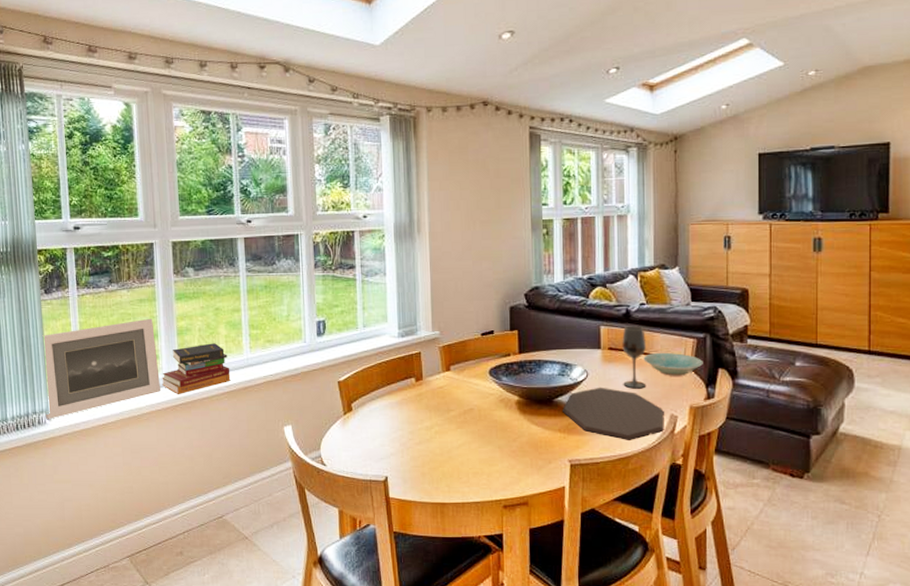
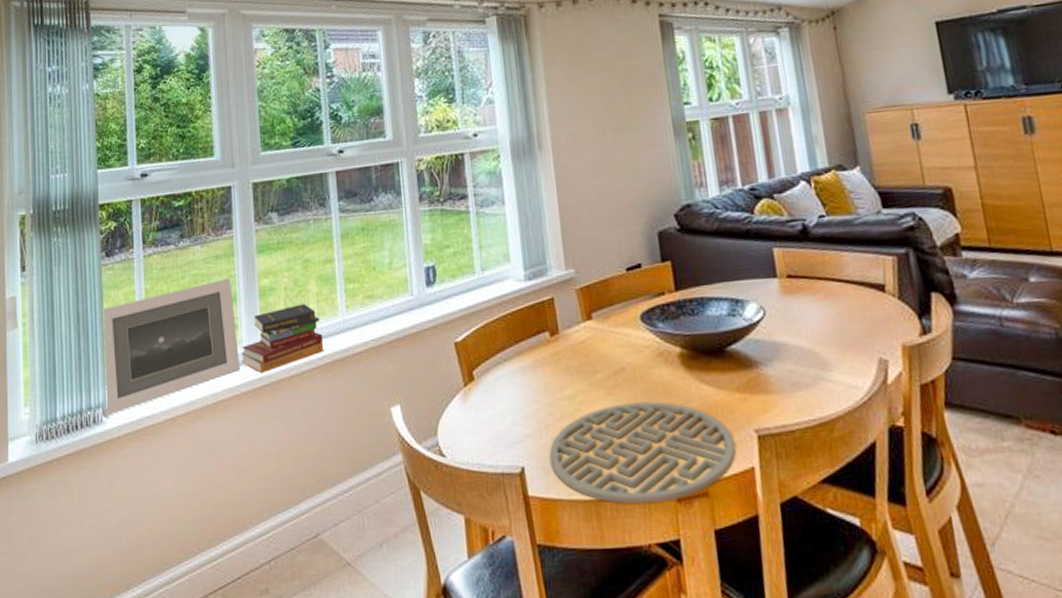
placemat: none [408,435,552,508] -> present [549,401,736,505]
placemat: present [562,387,664,440] -> none [737,327,874,398]
wine glass: present [622,326,646,389] -> none [801,244,841,328]
bowl: present [643,352,703,376] -> none [832,276,911,307]

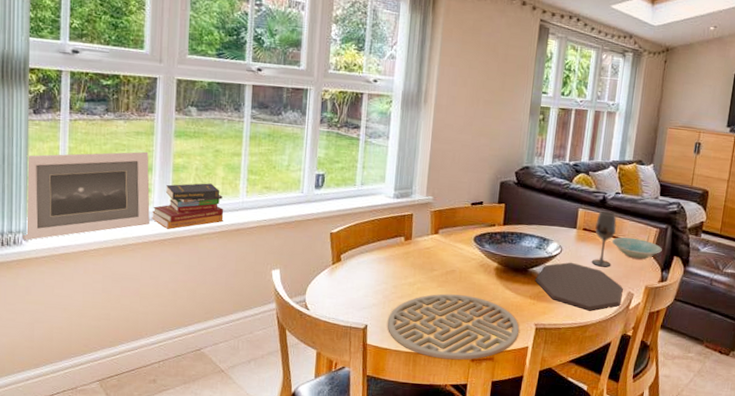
placemat: none [737,327,874,398] -> present [534,262,623,311]
wine glass: none [801,244,841,328] -> present [591,211,617,267]
bowl: none [832,276,911,307] -> present [612,237,662,260]

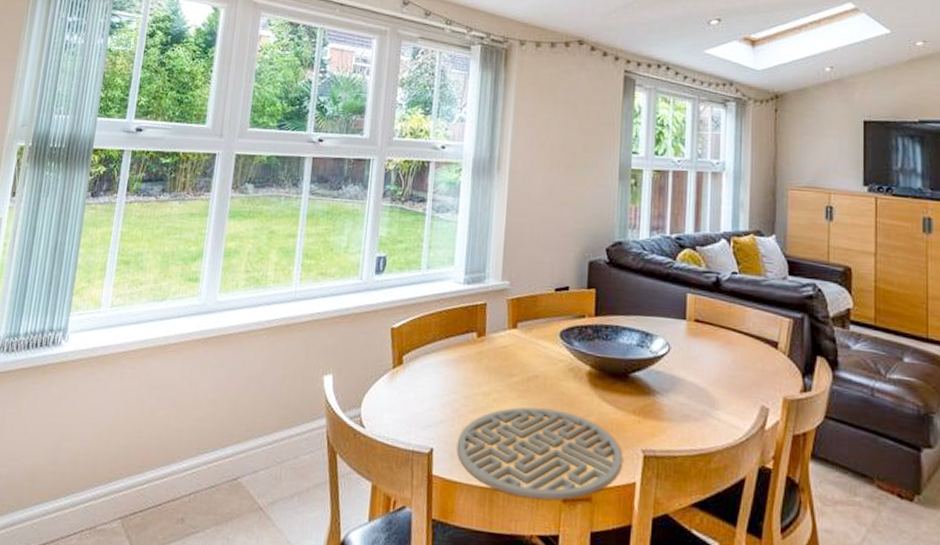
picture frame: present [23,151,150,240] -> none [62,235,201,340]
books: present [152,183,224,230] -> none [197,270,275,327]
placemat: present [534,262,623,311] -> none [638,364,754,433]
wine glass: present [591,211,617,267] -> none [709,296,737,372]
bowl: present [612,237,662,260] -> none [733,330,800,361]

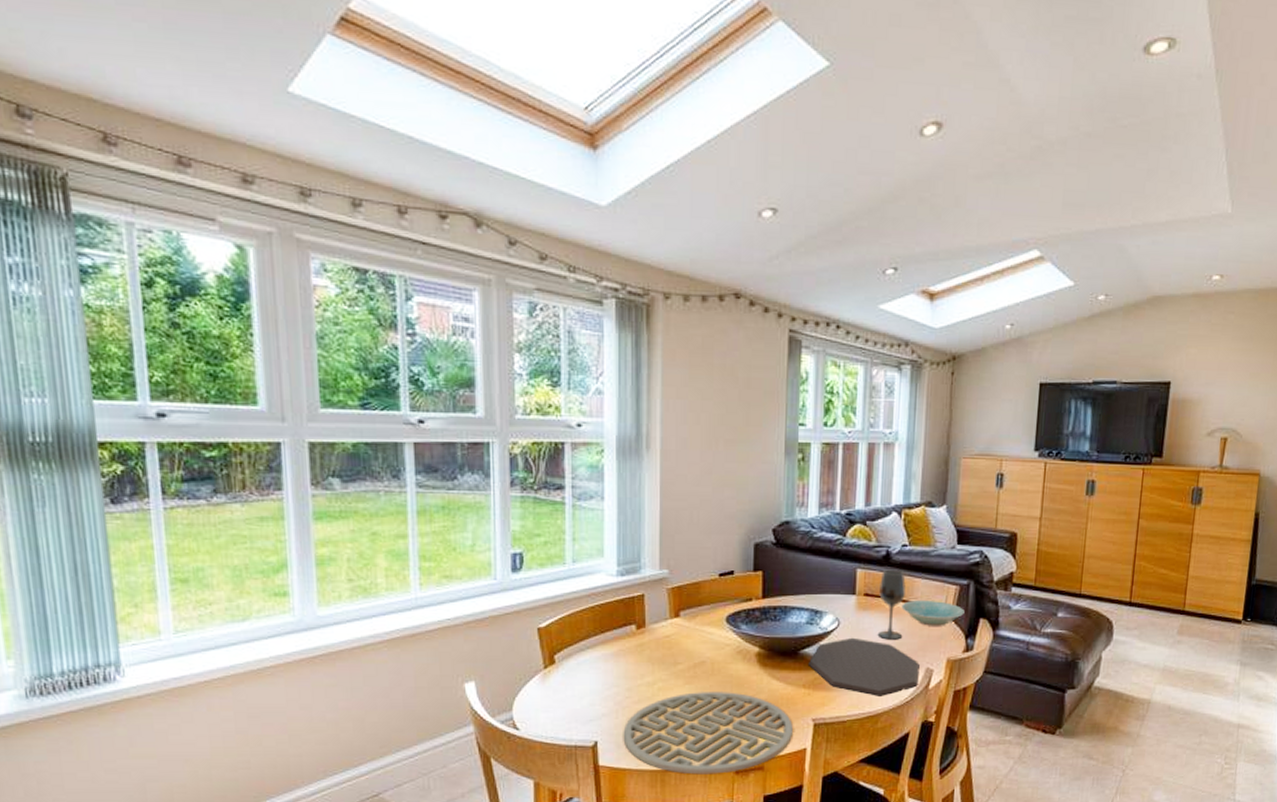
placemat: none [638,364,754,433] -> present [807,637,920,696]
wine glass: none [709,296,737,372] -> present [877,569,906,640]
bowl: none [733,330,800,361] -> present [901,599,965,626]

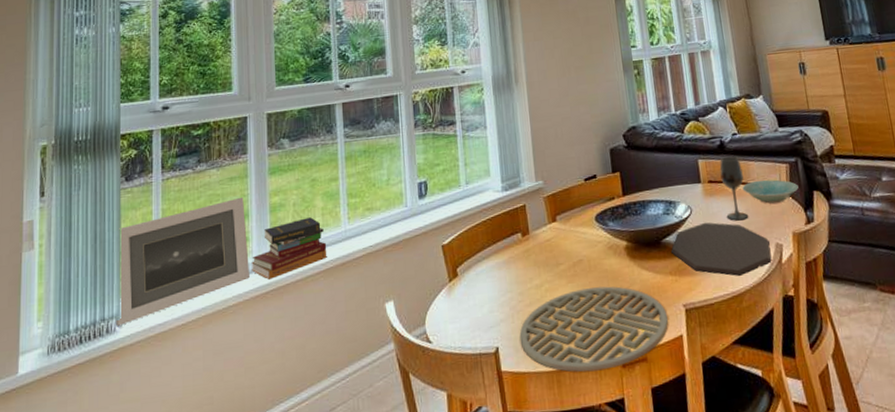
picture frame: none [108,542,291,674] -> present [116,197,250,326]
books: none [293,577,392,644] -> present [252,217,327,281]

